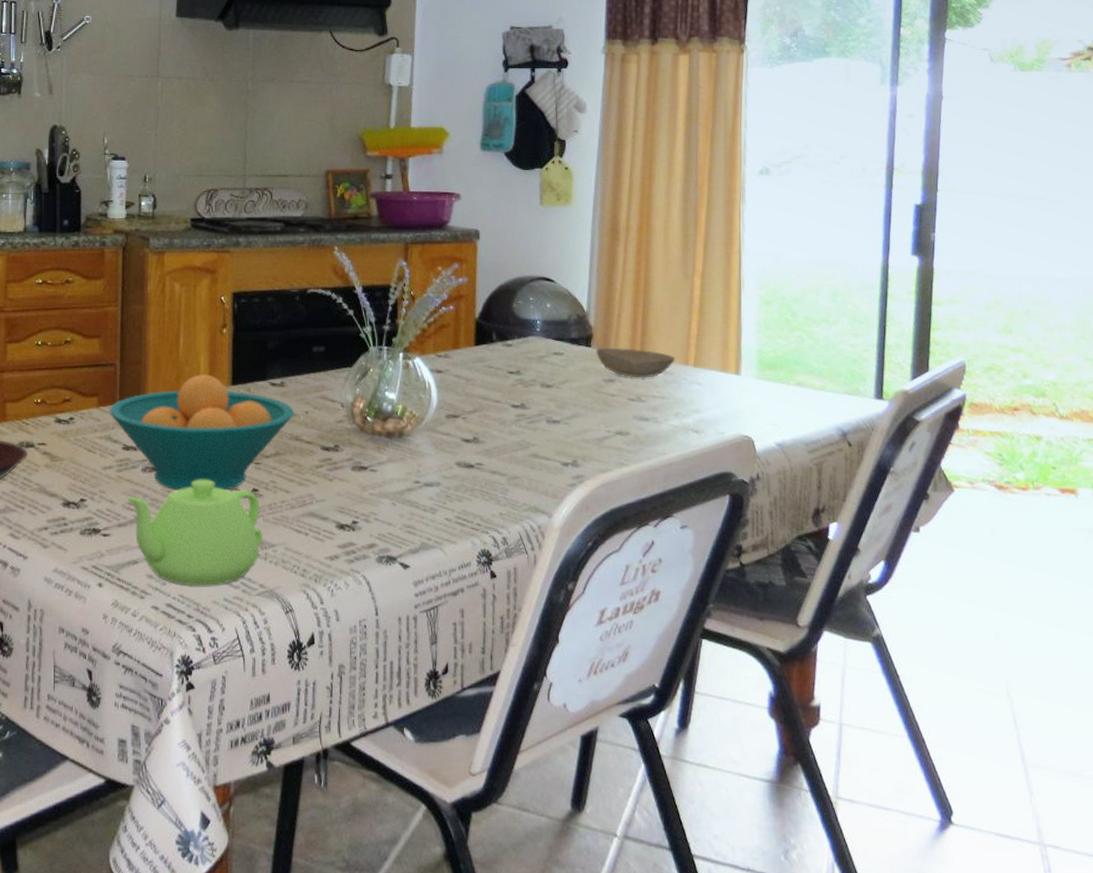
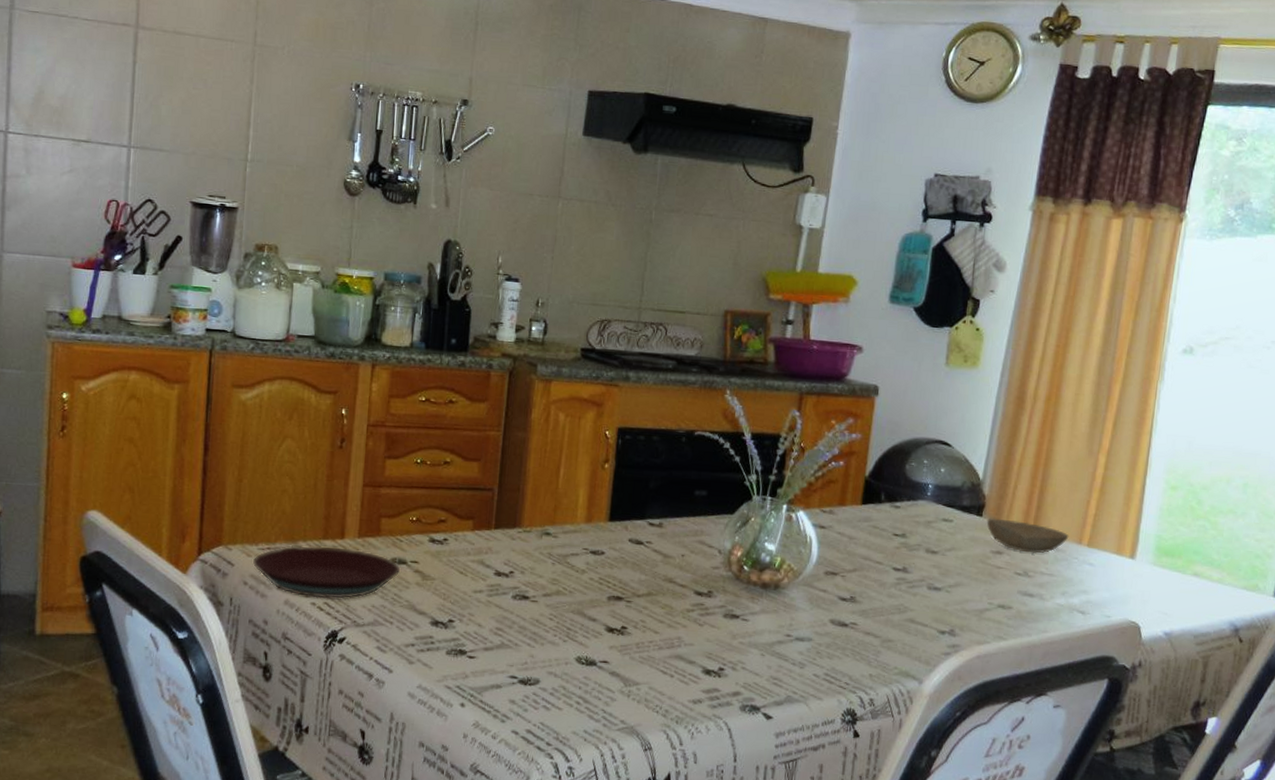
fruit bowl: present [109,374,294,491] -> none [484,507,670,625]
teapot: present [125,479,263,586] -> none [493,611,628,717]

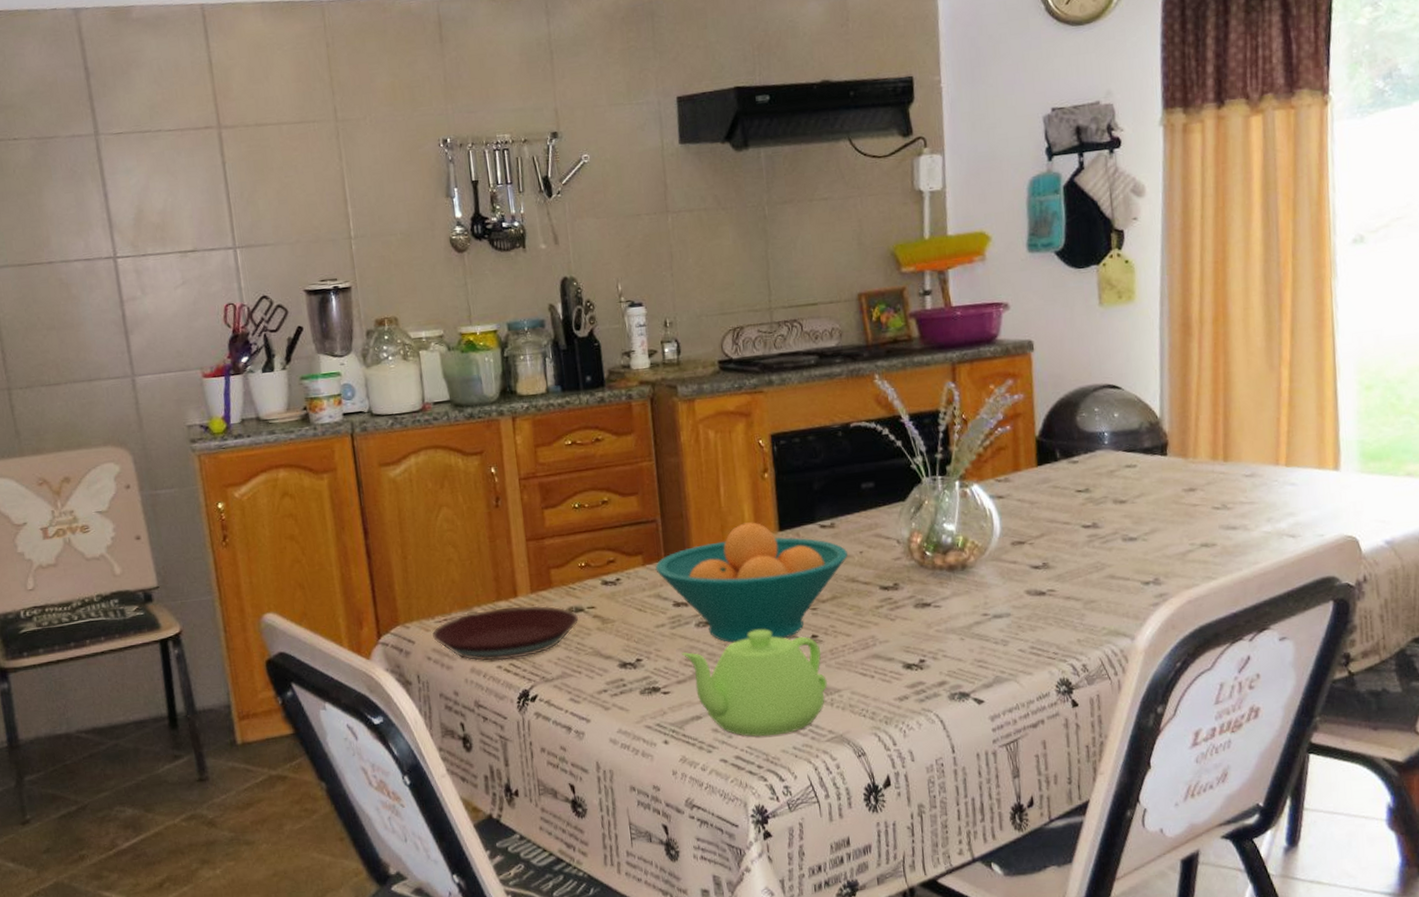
fruit bowl: none [484,507,670,625] -> present [655,522,848,643]
teapot: none [493,611,628,717] -> present [681,629,827,737]
bowl: present [986,518,1069,554] -> none [1172,452,1264,485]

